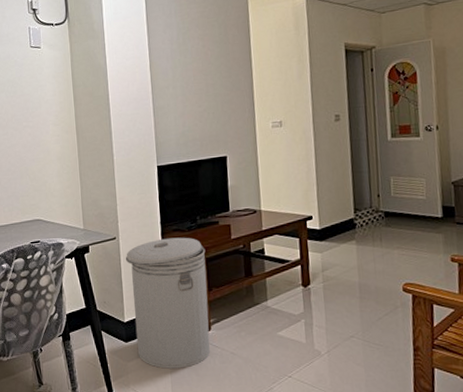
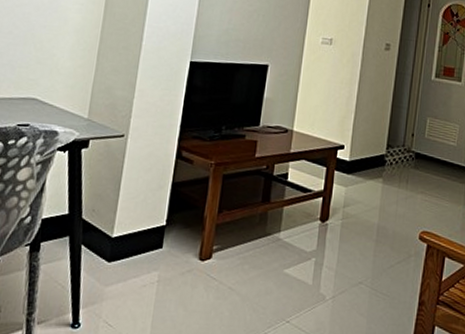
can: present [125,237,210,369] -> none [119,145,224,301]

